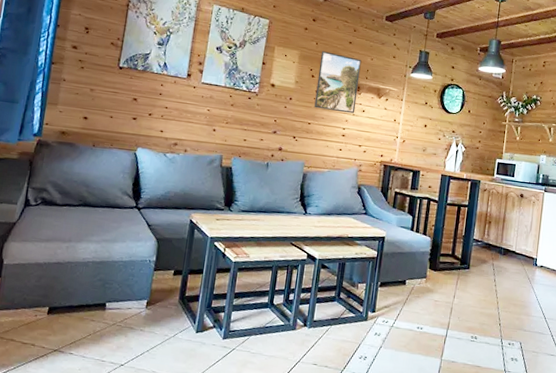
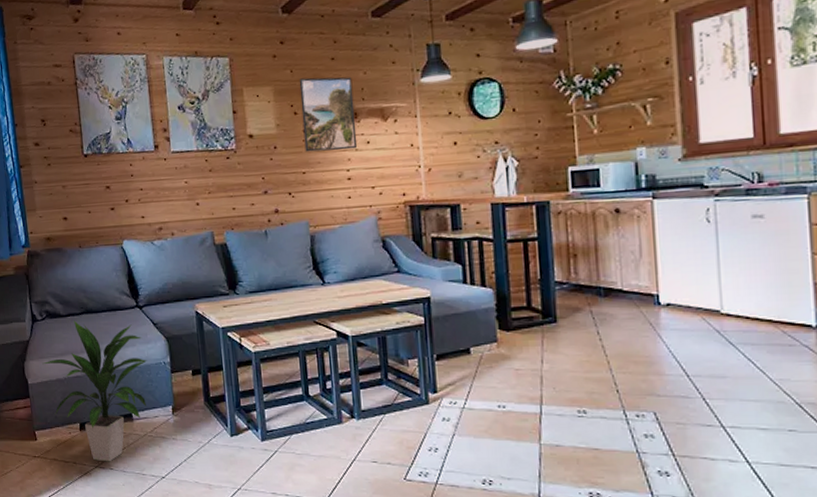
indoor plant: none [24,211,134,347] -> present [42,320,148,462]

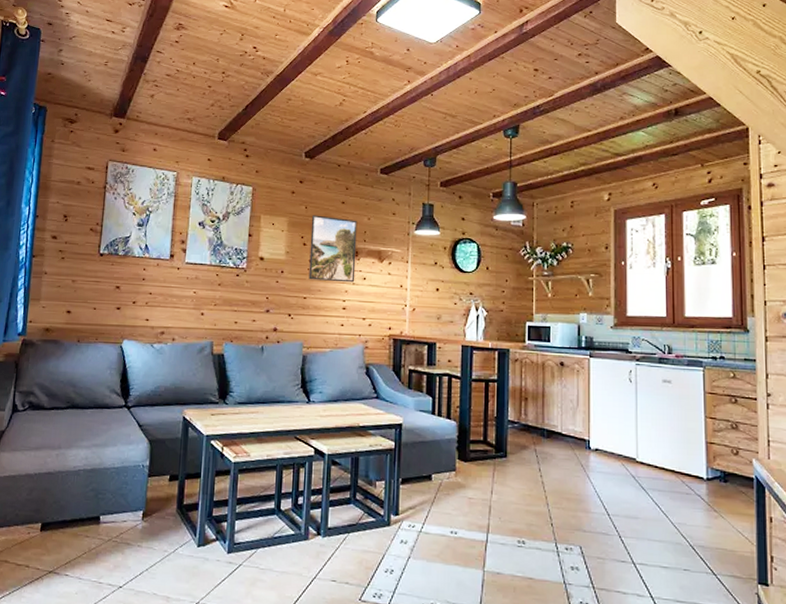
indoor plant: present [42,320,148,462] -> none [14,414,126,568]

